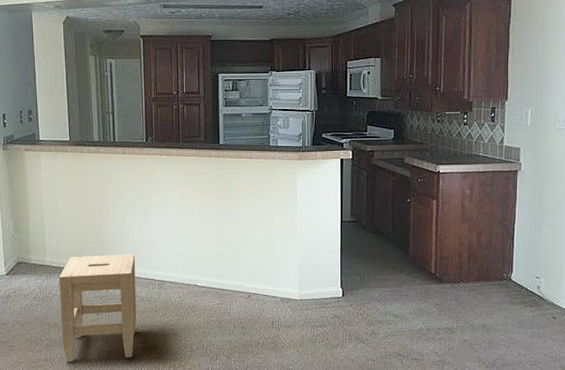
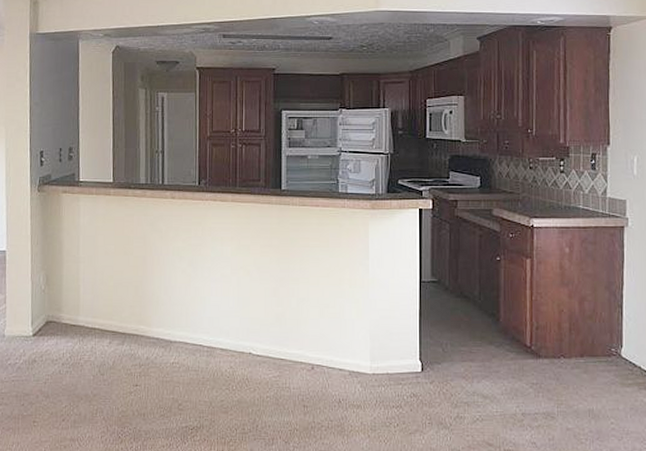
stool: present [58,253,137,362] -> none [92,314,182,443]

